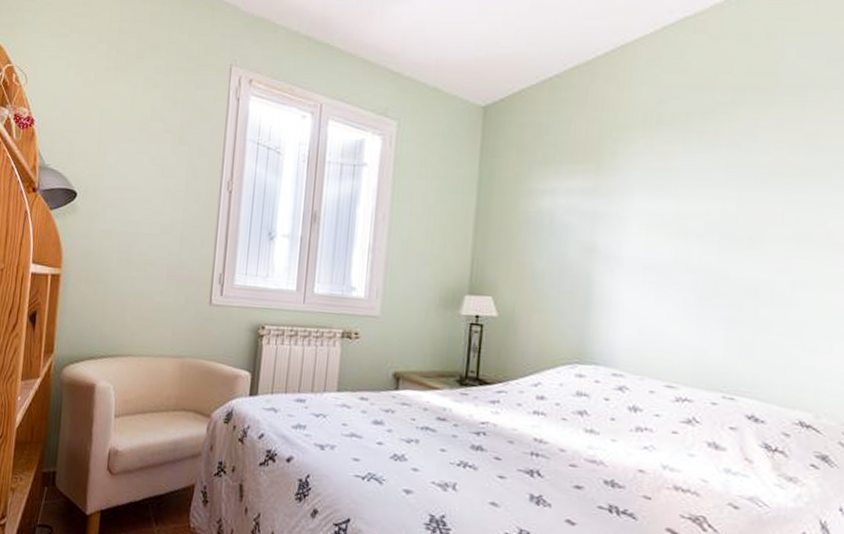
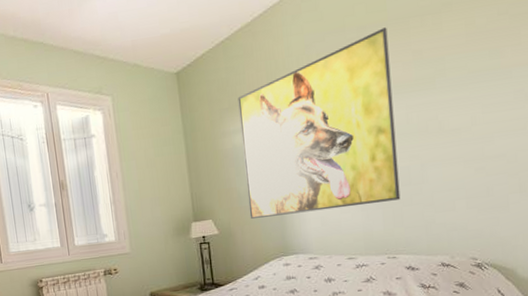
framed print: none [542,95,775,323] -> present [238,27,401,219]

